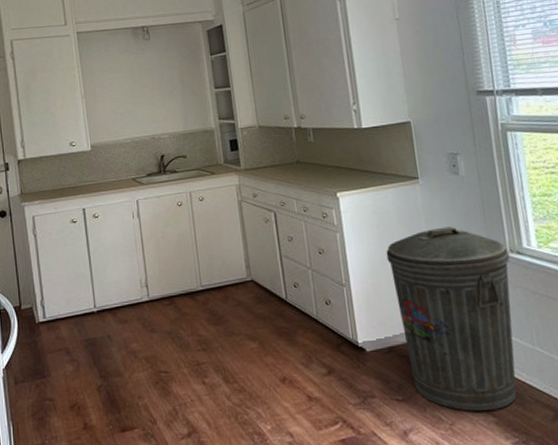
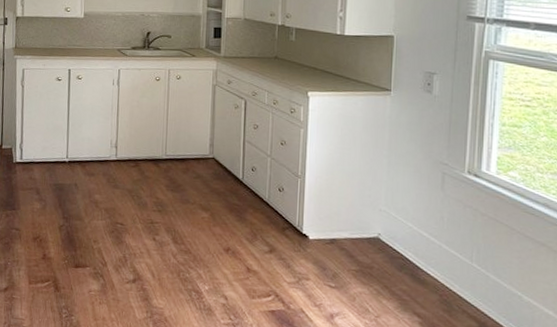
trash can: present [386,226,517,412] -> none [345,139,467,312]

